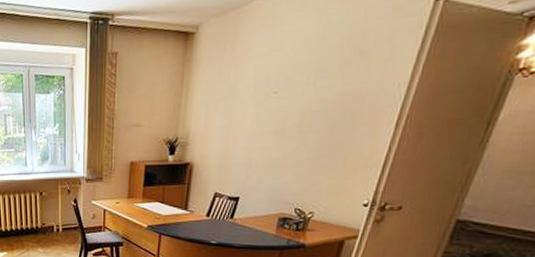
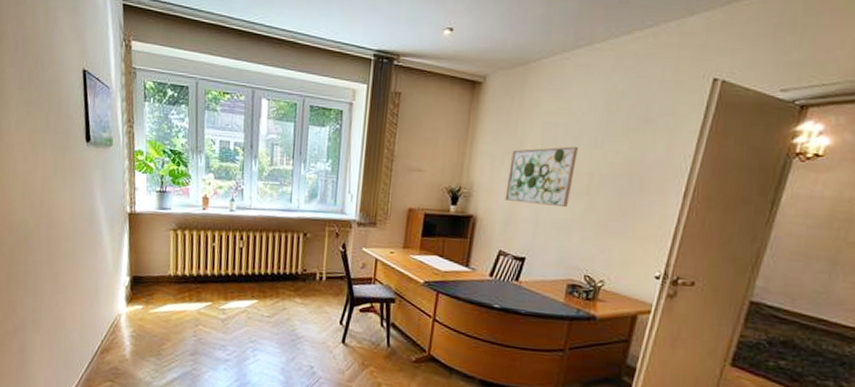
wall art: none [219,87,290,148] -> present [505,146,578,208]

